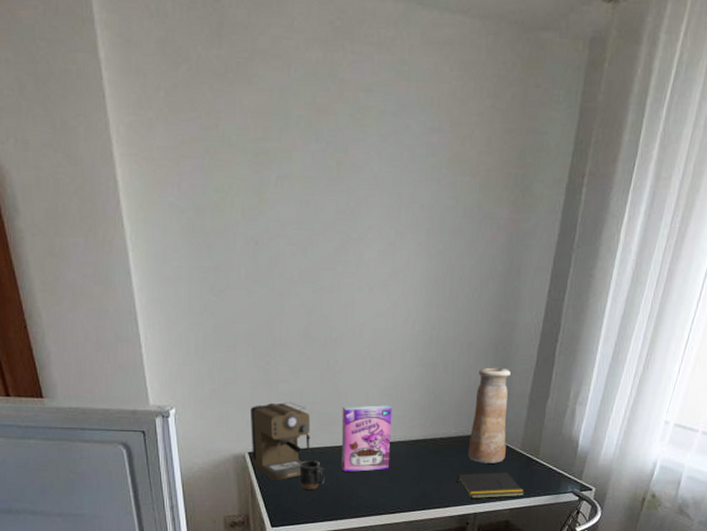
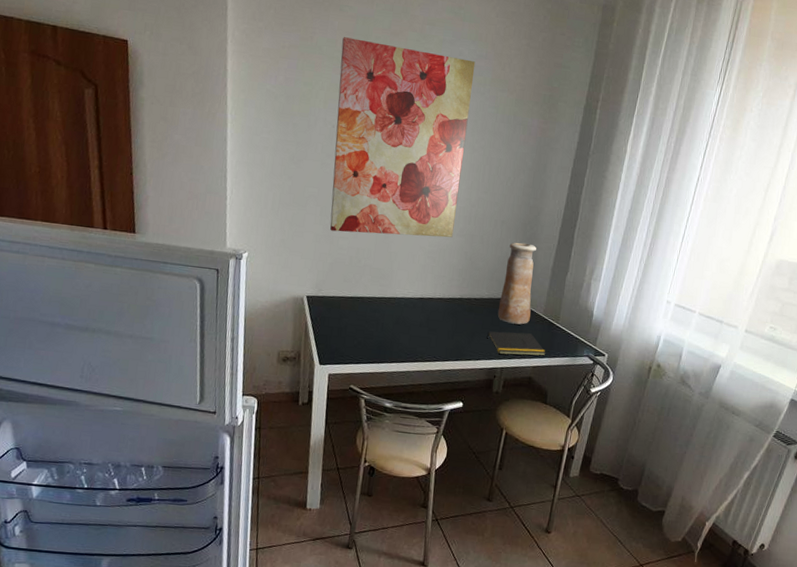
coffee maker: present [251,401,311,480] -> none [309,255,364,323]
wall art: none [256,120,427,374] -> present [329,37,476,238]
mug: present [299,460,325,490] -> none [349,308,372,334]
cereal box: present [341,405,393,473] -> none [387,264,435,322]

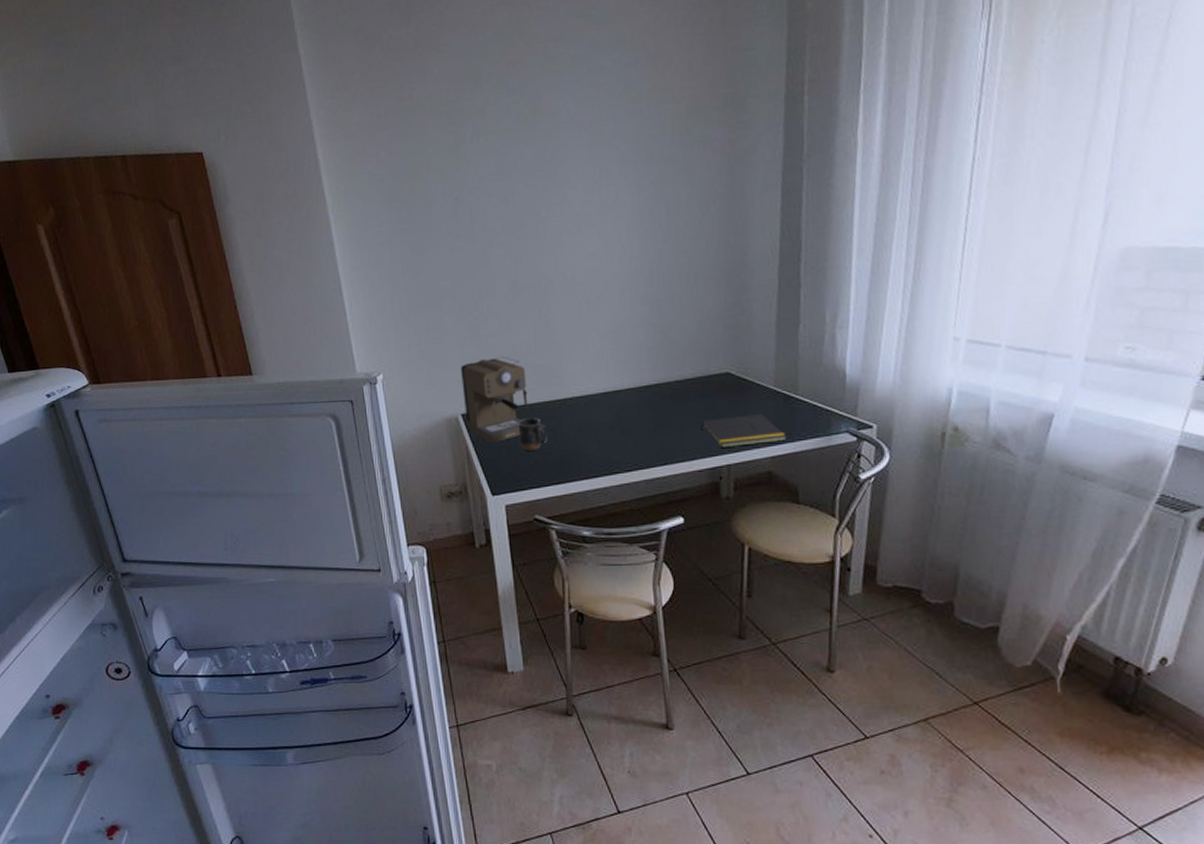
coffee maker: none [309,255,364,323] -> present [461,356,528,443]
wall art: present [329,37,476,238] -> none [448,73,633,329]
mug: none [349,308,372,334] -> present [518,417,547,451]
vase: present [497,242,536,325] -> none [710,296,757,406]

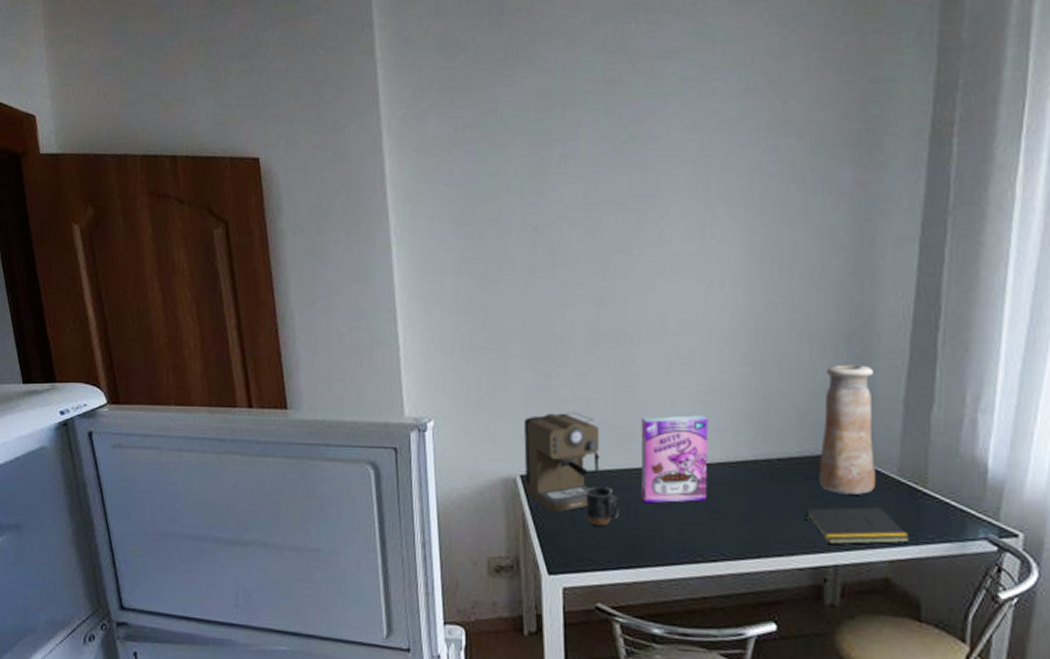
cereal box: none [560,350,619,429] -> present [640,415,709,504]
vase: none [710,296,757,406] -> present [819,364,875,495]

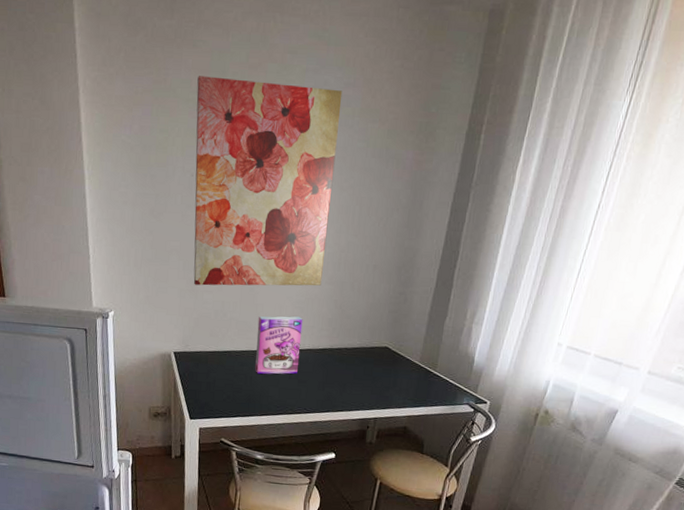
coffee maker: present [524,411,600,512] -> none [177,309,230,378]
wall art: none [536,98,739,378] -> present [193,76,343,286]
mug: present [585,487,619,526] -> none [217,362,240,388]
notepad: present [804,507,910,545] -> none [358,381,423,405]
vase: present [819,364,875,495] -> none [370,287,412,374]

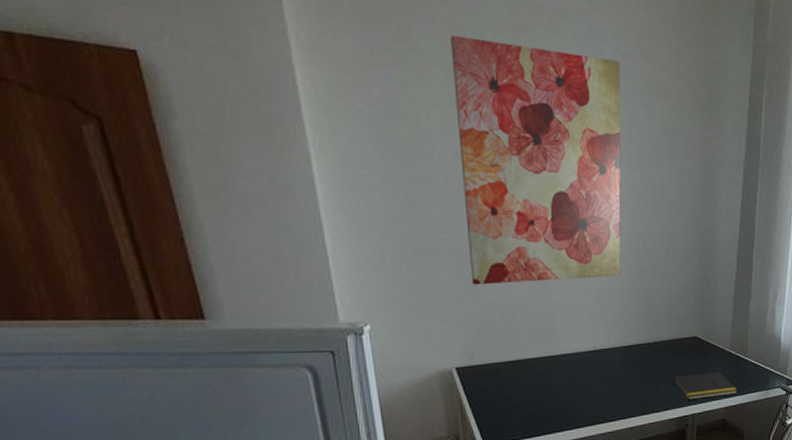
cereal box: present [255,316,303,375] -> none [554,312,606,383]
notepad: none [358,381,423,405] -> present [672,372,737,399]

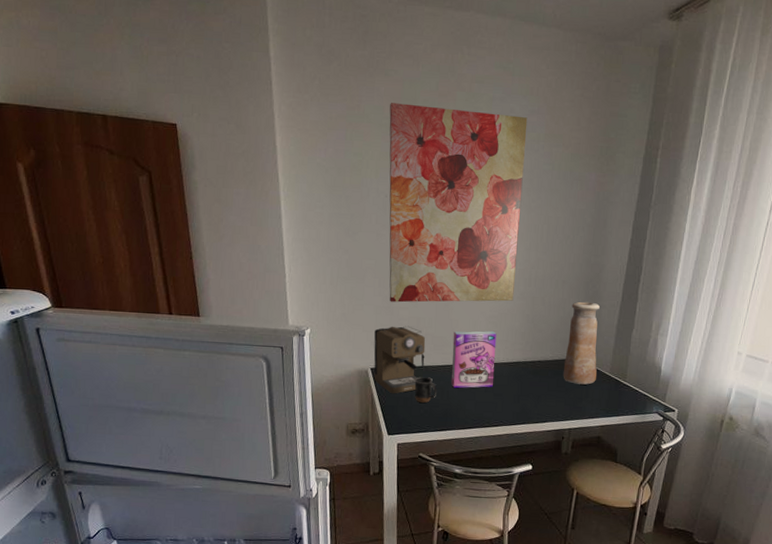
coffee maker: none [456,312,523,396] -> present [374,325,426,393]
mug: none [512,372,540,403] -> present [414,377,437,403]
cereal box: none [554,312,606,383] -> present [451,331,497,389]
notepad: present [672,372,737,399] -> none [552,392,614,416]
vase: none [681,272,717,365] -> present [563,301,600,385]

